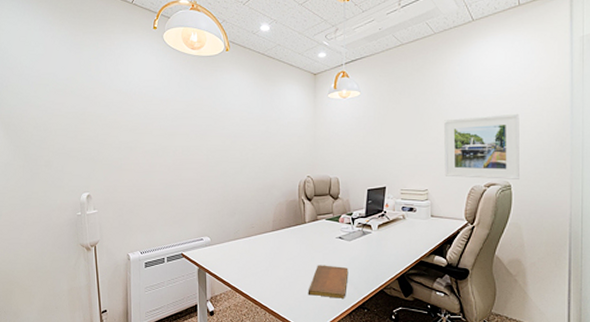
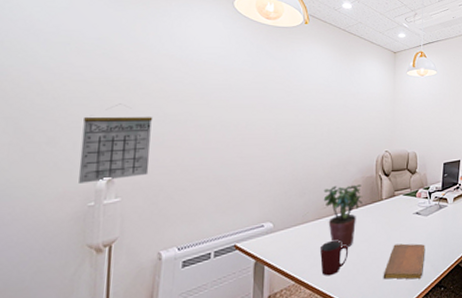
calendar: none [66,133,114,197] -> present [79,103,153,183]
potted plant: none [251,207,287,265] -> present [323,184,363,249]
mug: none [251,257,276,287] -> present [320,241,349,276]

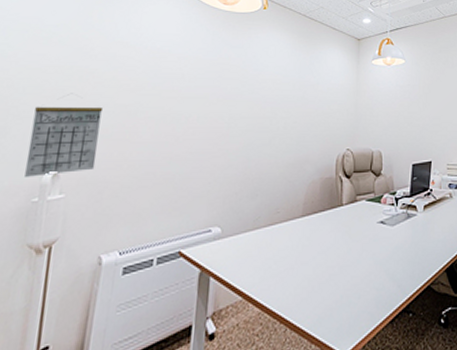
mug: present [320,241,349,276] -> none [271,251,304,293]
potted plant: present [323,184,363,249] -> none [277,186,321,261]
notebook: present [383,243,425,280] -> none [341,257,391,301]

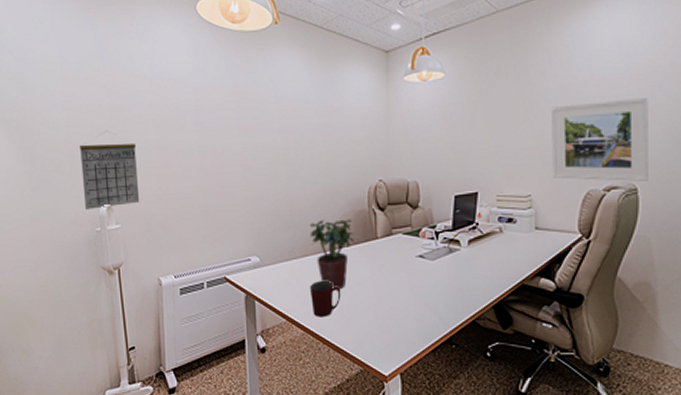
mug: none [271,251,304,293] -> present [310,281,341,318]
potted plant: none [277,186,321,261] -> present [309,219,354,290]

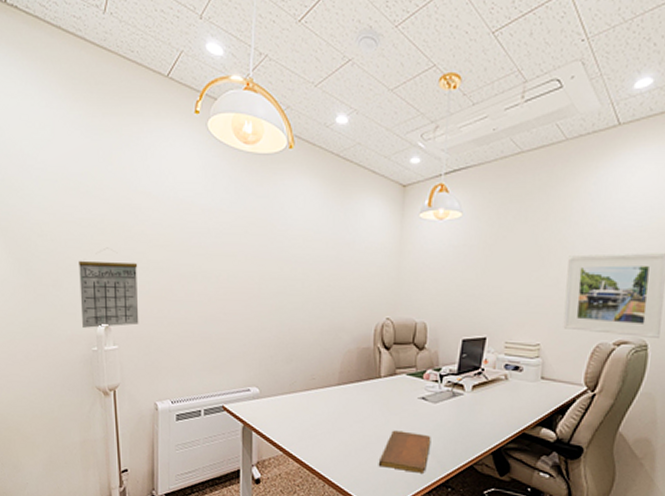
potted plant: present [309,219,354,290] -> none [312,355,357,427]
mug: present [310,281,341,318] -> none [309,416,340,453]
notebook: none [381,290,432,332] -> present [378,430,431,473]

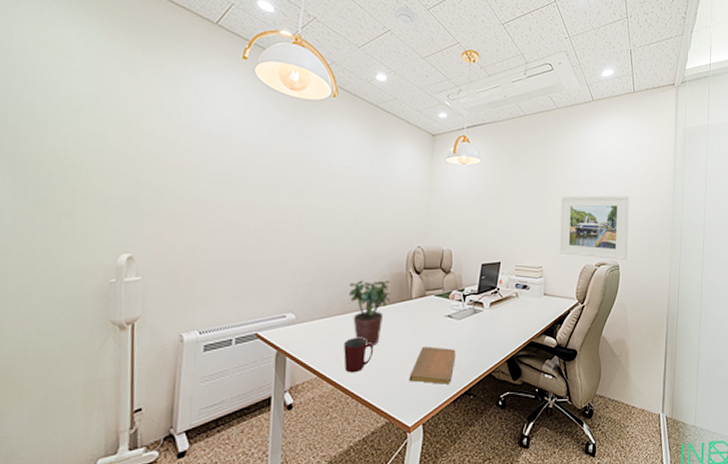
calendar: present [79,247,139,328] -> none [99,177,172,259]
mug: none [309,416,340,453] -> present [344,338,374,373]
potted plant: none [312,355,357,427] -> present [348,280,391,347]

